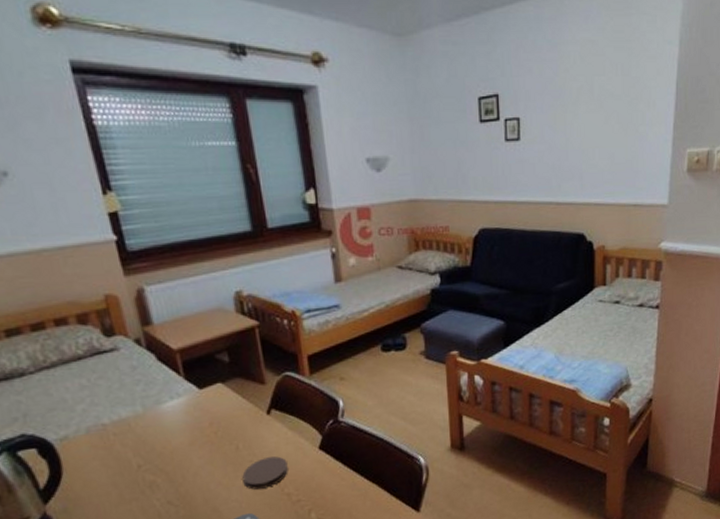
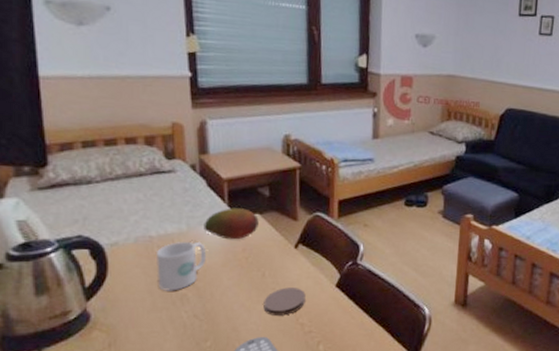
mug: none [114,422,170,481] -> present [157,241,206,291]
fruit: none [161,379,223,416] -> present [203,208,259,240]

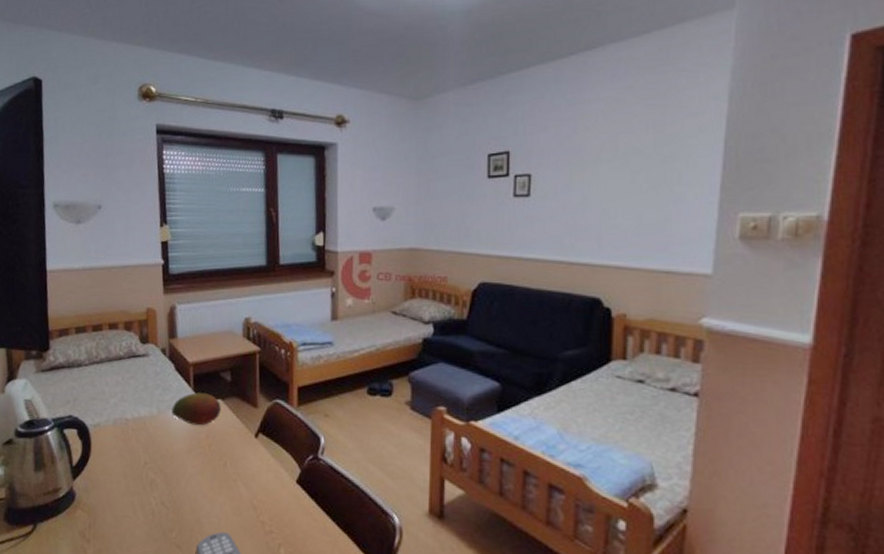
mug: present [157,241,206,291] -> none [131,425,173,476]
coaster: present [263,287,306,316] -> none [225,480,266,511]

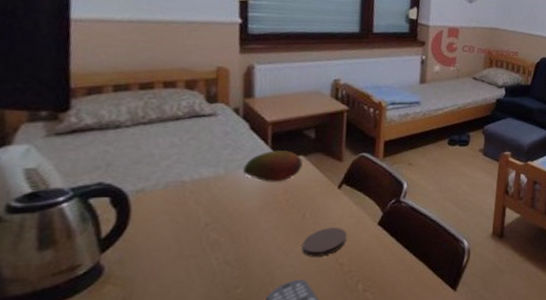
coaster: none [225,480,266,511] -> present [302,228,347,257]

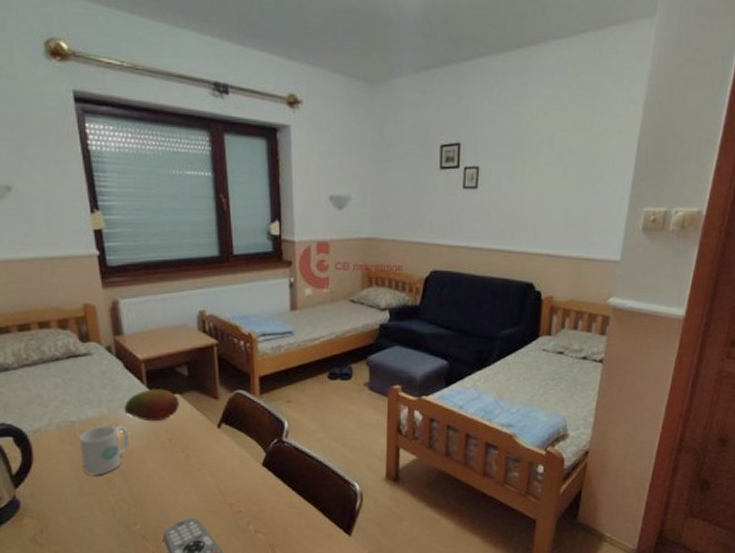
mug: none [187,185,244,238] -> present [80,425,129,476]
coaster: present [302,228,347,257] -> none [190,468,232,497]

